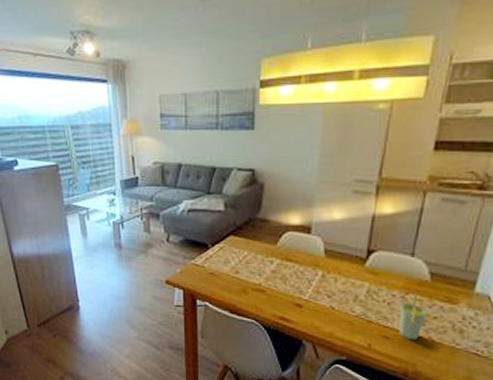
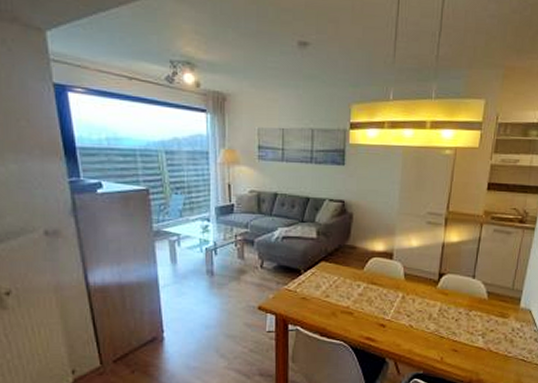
cup: present [398,294,427,341] -> none [464,311,486,352]

